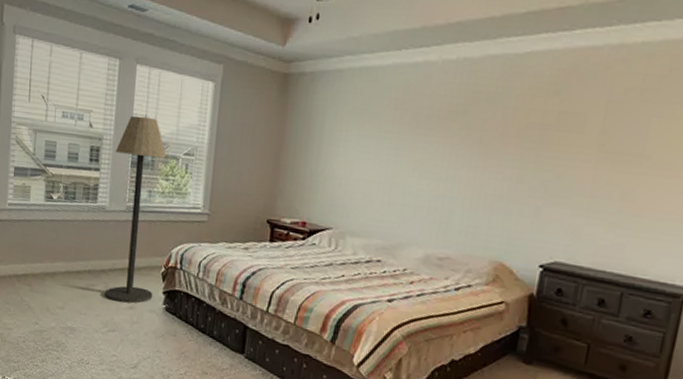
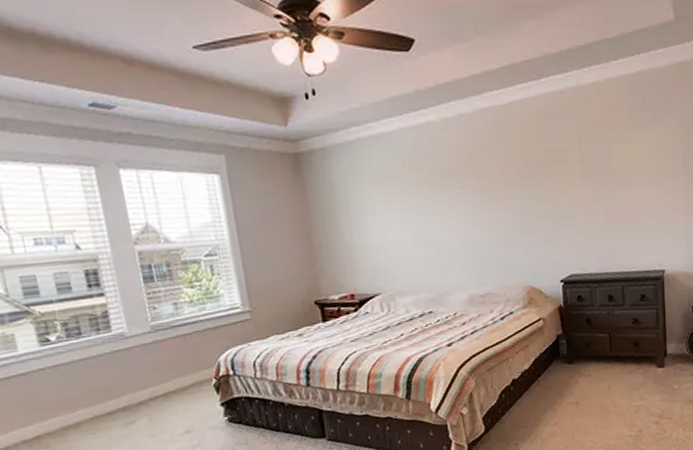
floor lamp: present [104,115,166,304] -> none [119,224,211,432]

